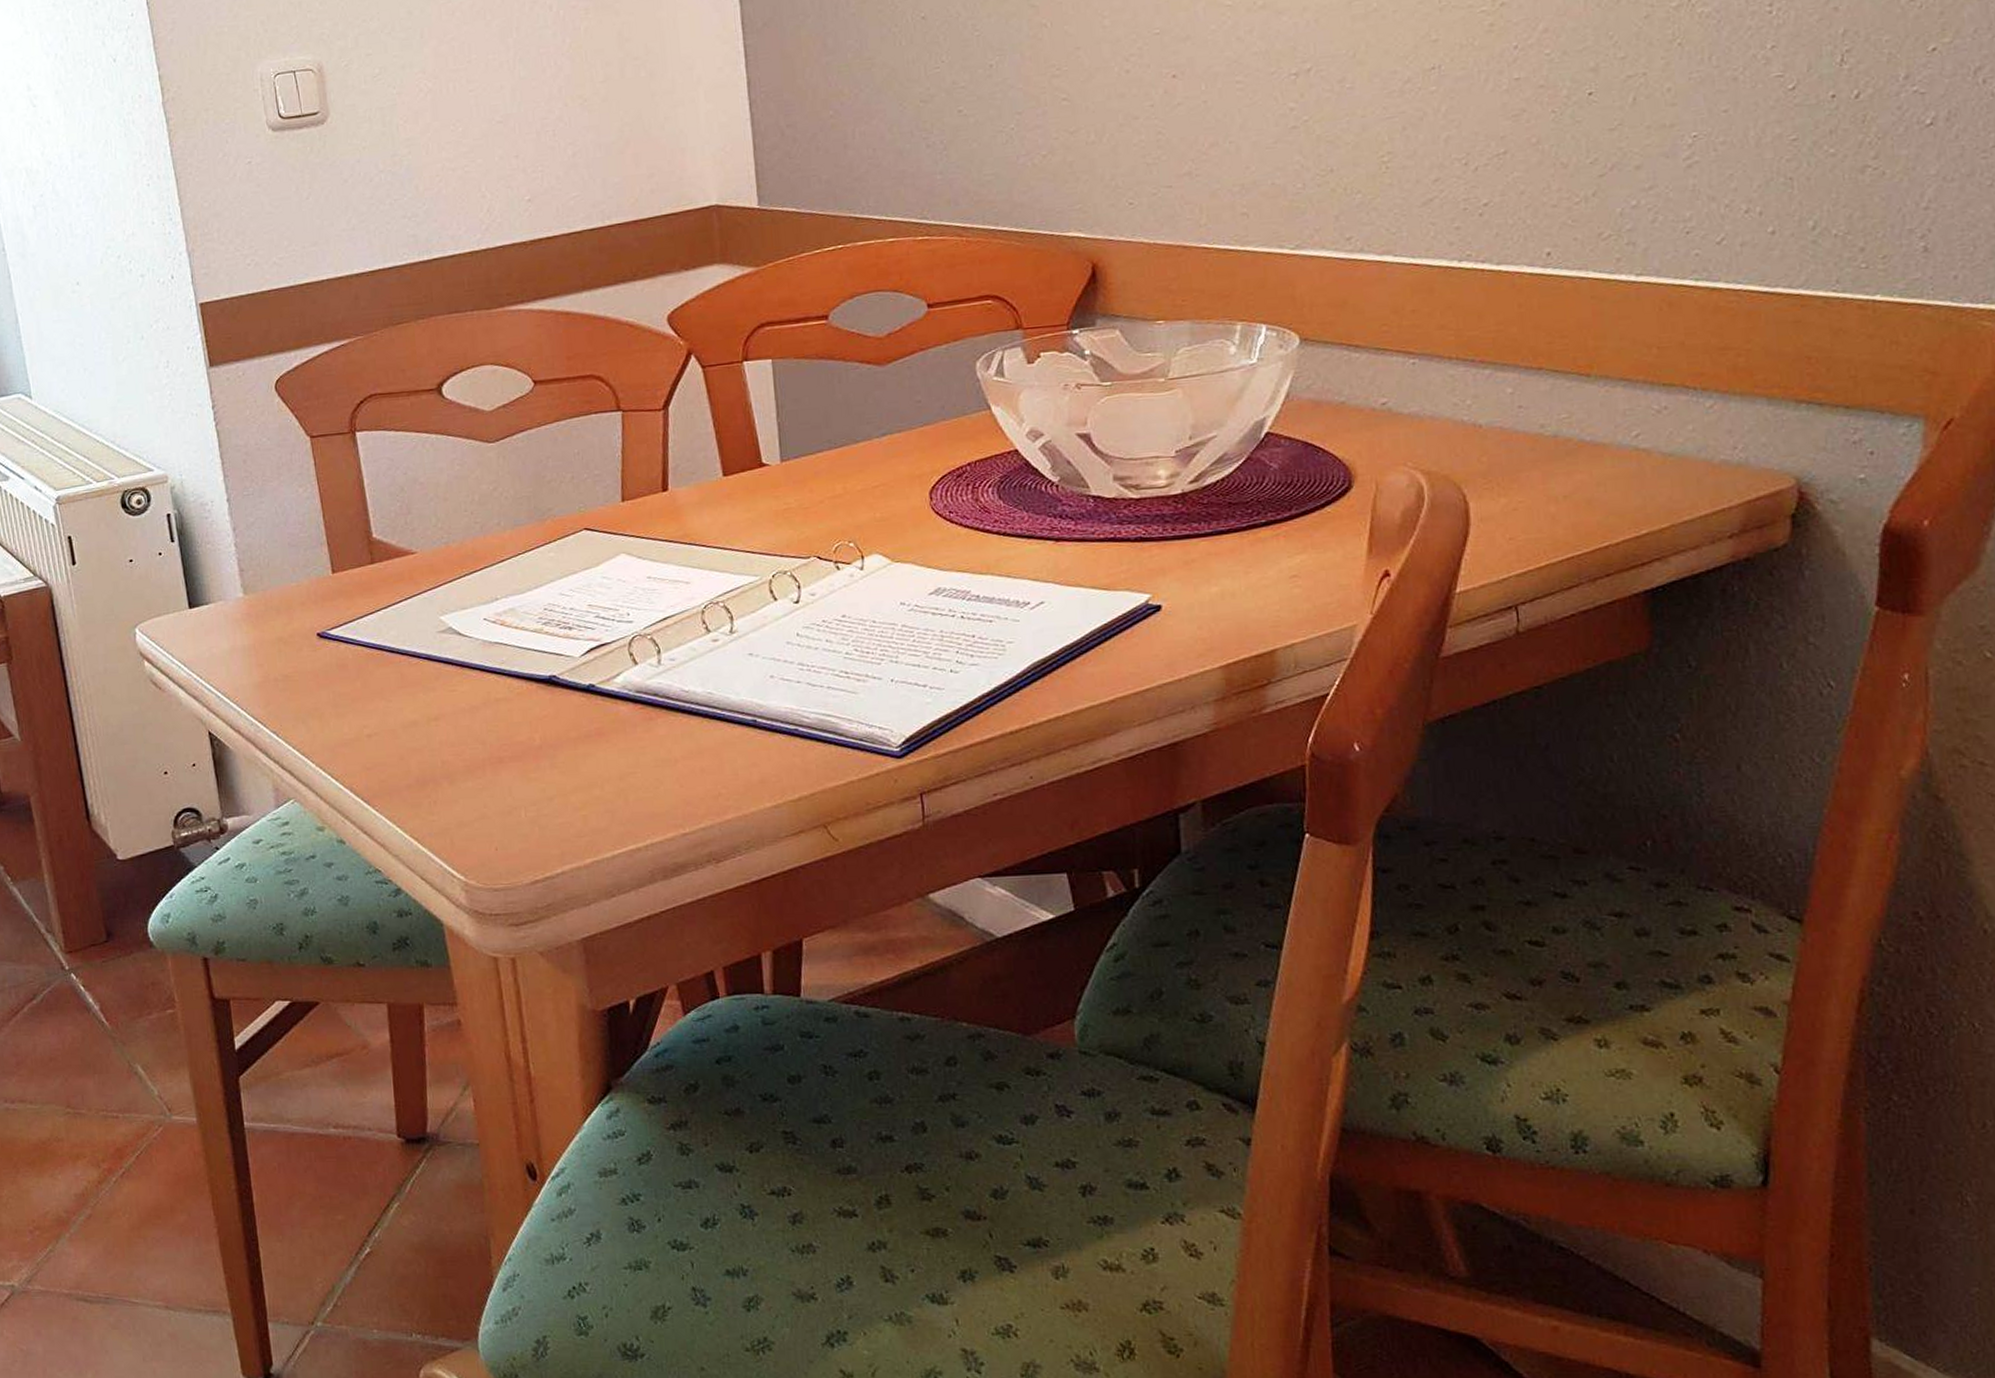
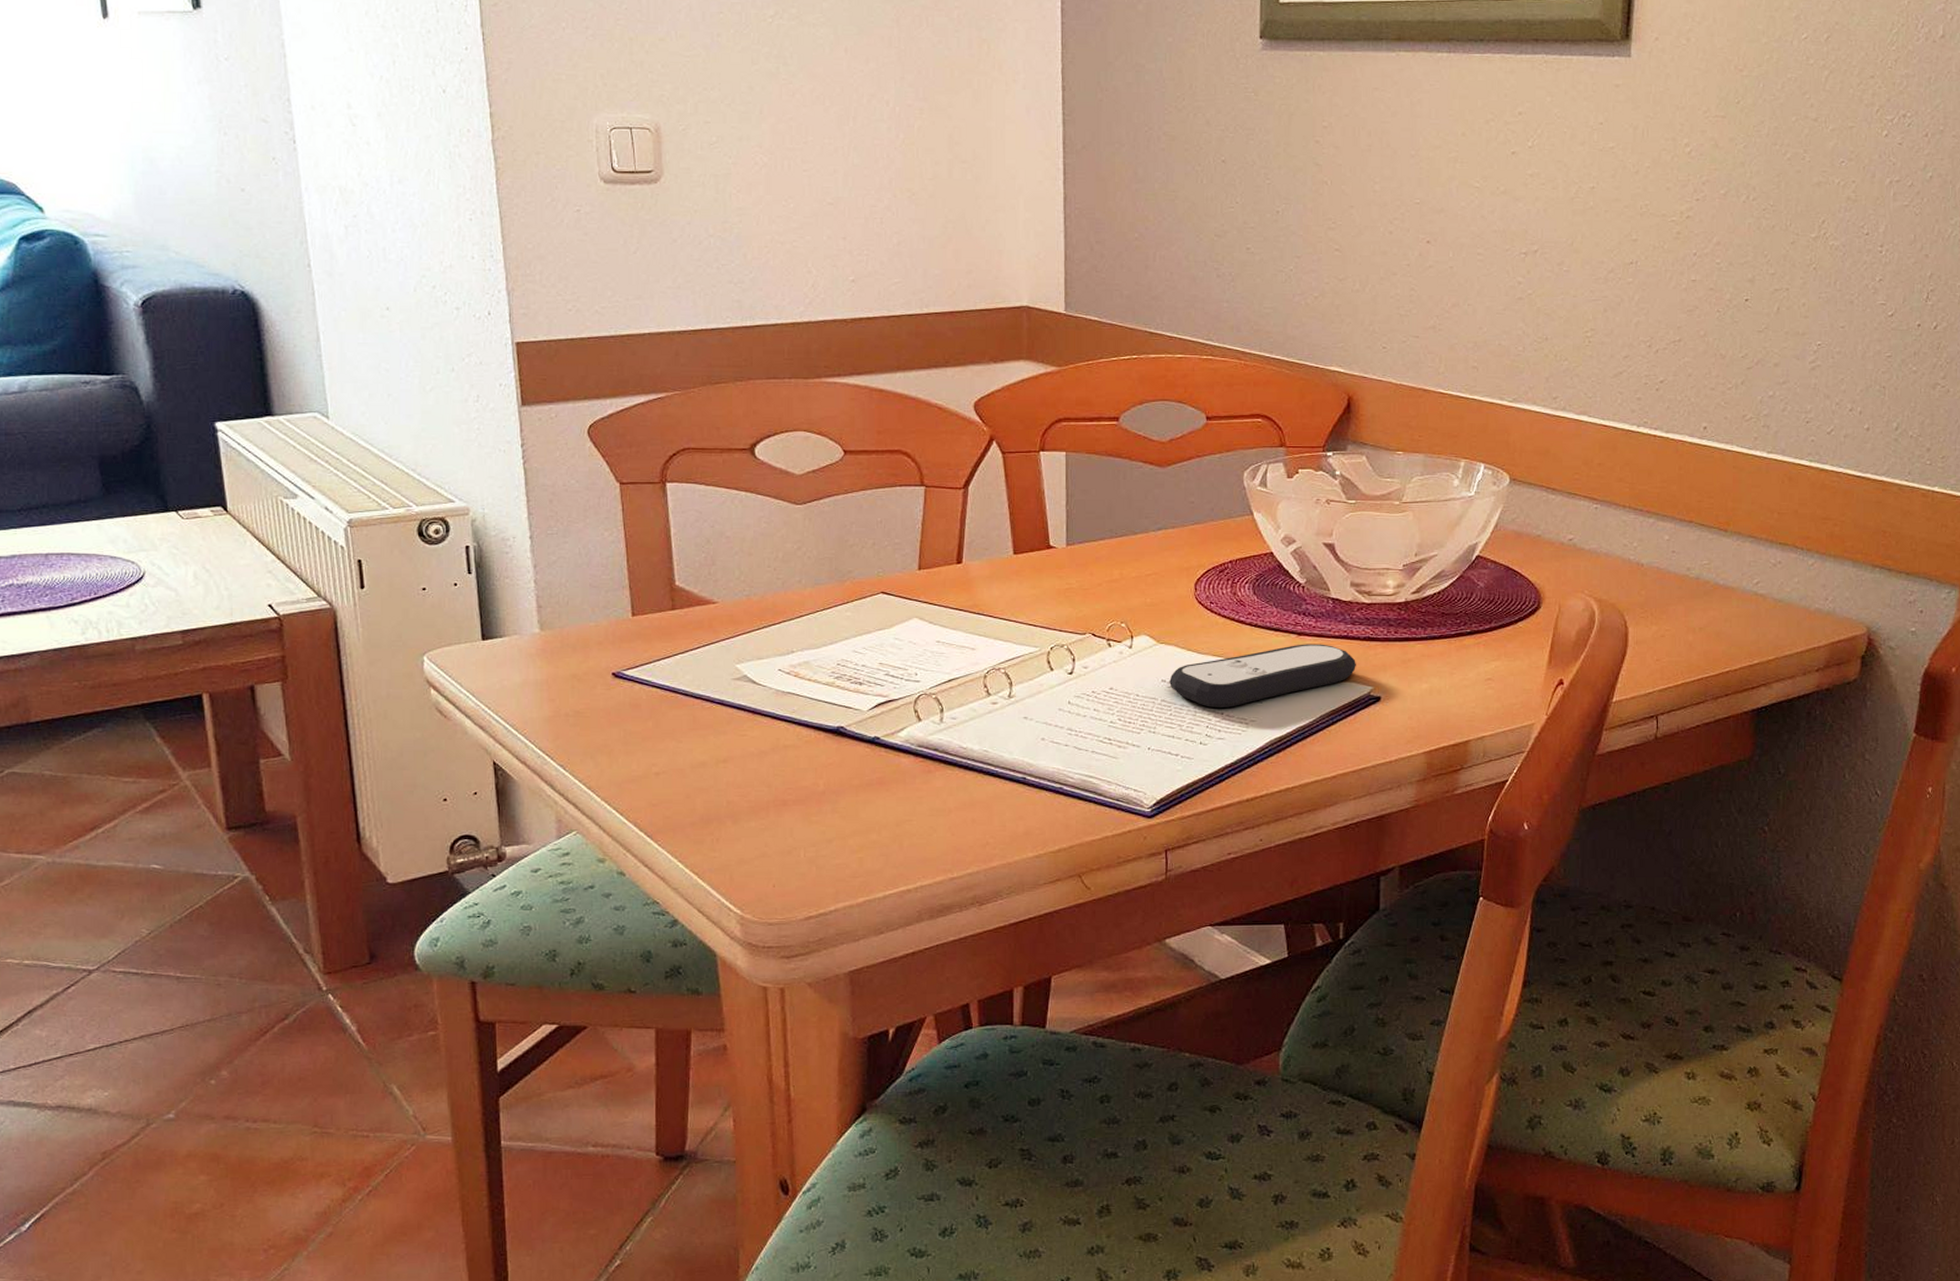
remote control: none [909,549,1129,630] -> present [1169,644,1356,708]

